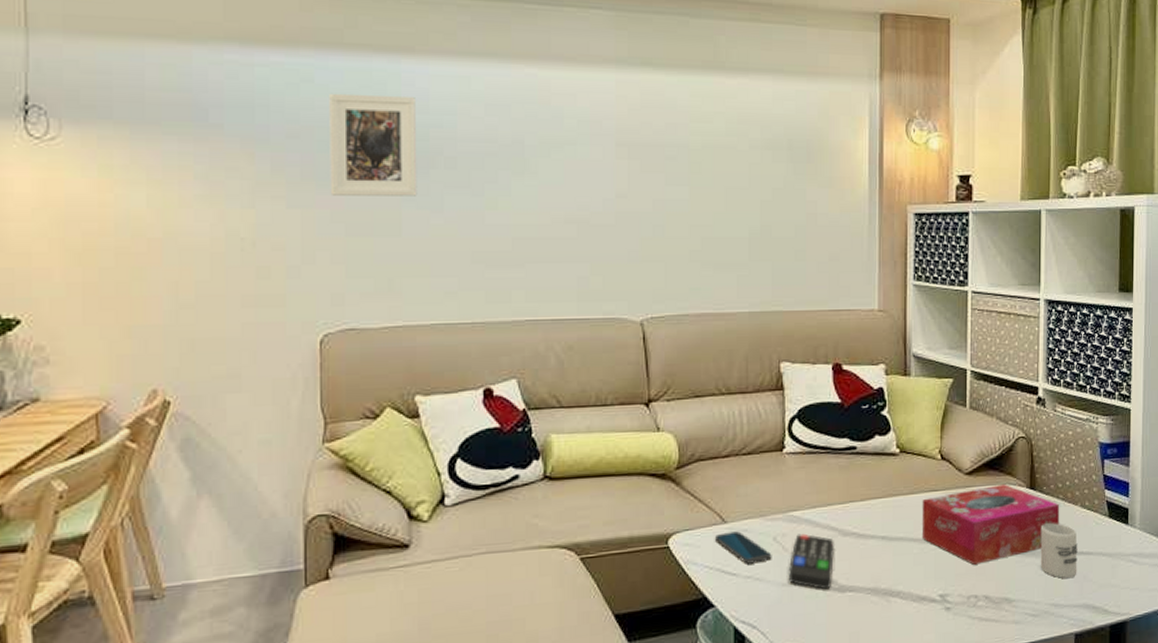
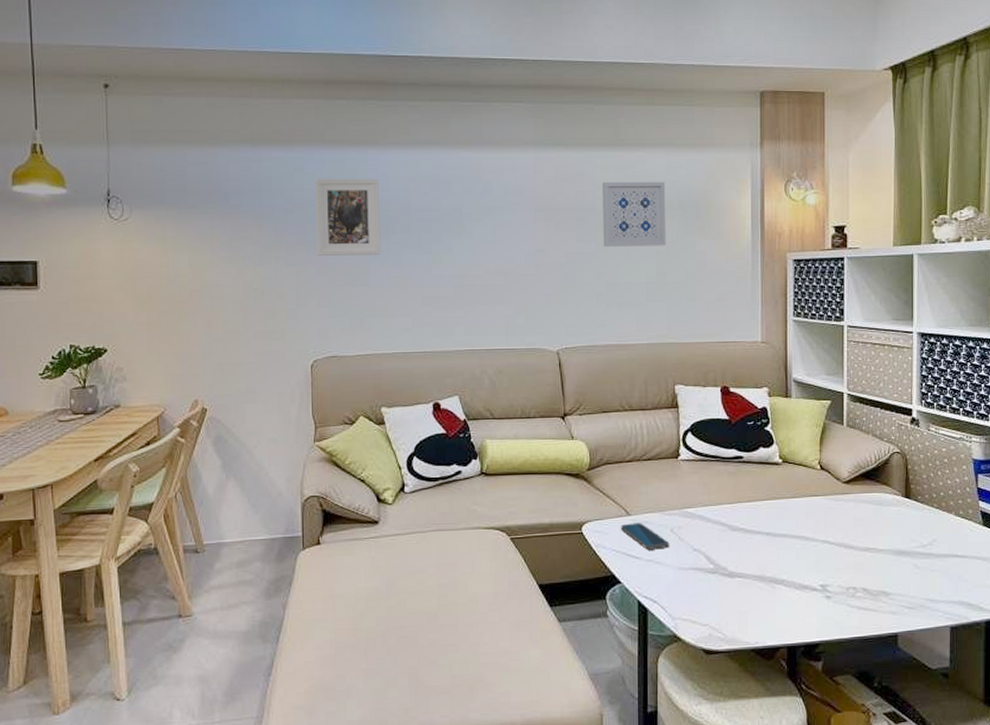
wall art: none [698,112,772,194] -> present [603,181,666,247]
remote control: present [789,533,835,590] -> none [685,527,725,575]
tissue box: present [921,483,1060,565] -> none [803,492,935,561]
cup: present [1040,523,1078,579] -> none [916,528,952,578]

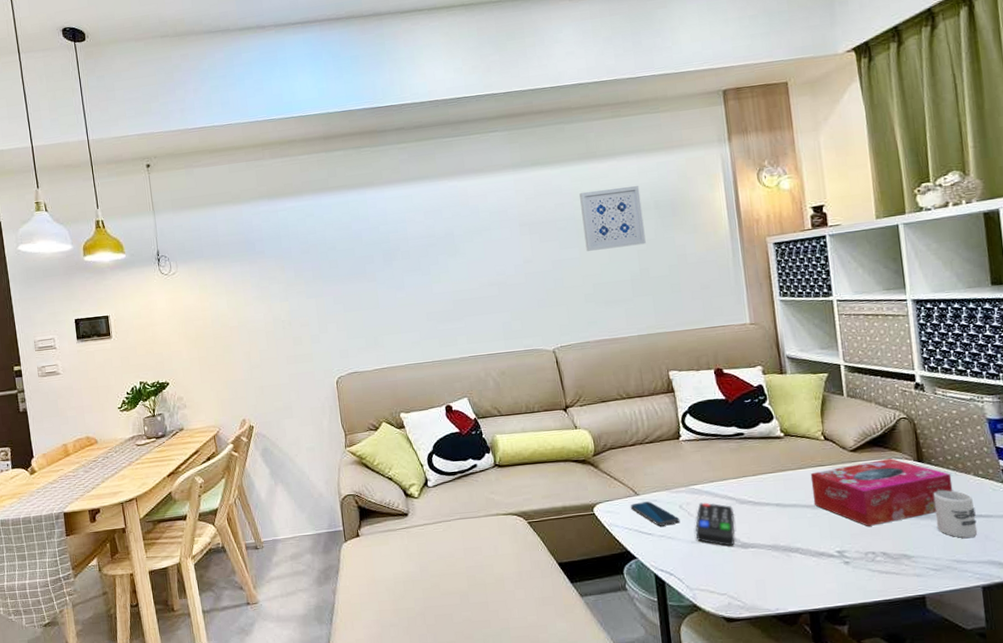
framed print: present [315,178,381,256] -> none [324,215,387,287]
remote control: none [685,527,725,575] -> present [695,502,736,546]
tissue box: none [803,492,935,561] -> present [810,458,953,526]
cup: none [916,528,952,578] -> present [933,490,977,538]

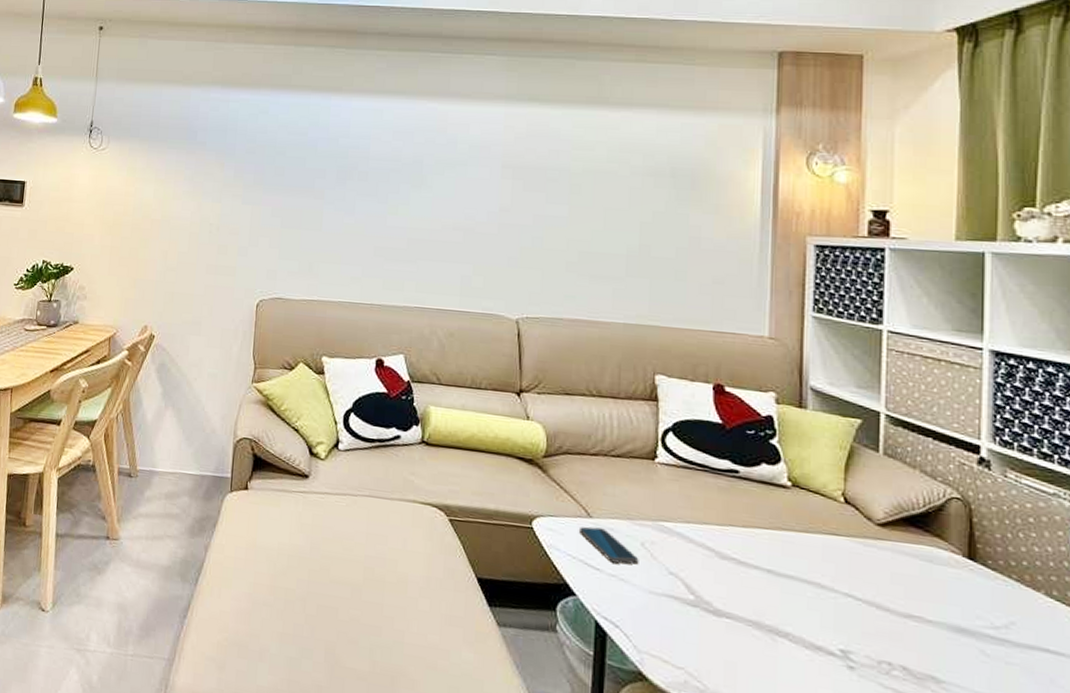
wall art: present [579,186,646,251] -> none [577,141,655,216]
remote control: present [695,502,736,546] -> none [657,545,711,610]
tissue box: present [810,458,953,526] -> none [818,540,1013,632]
cup: present [933,490,977,538] -> none [983,603,1041,677]

